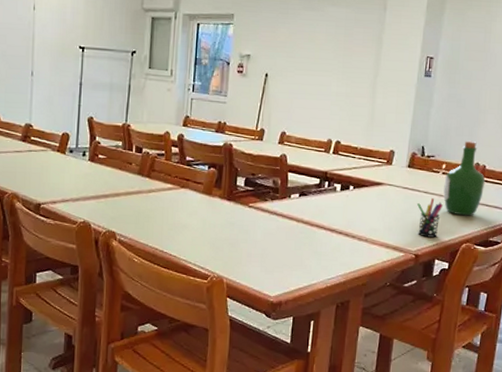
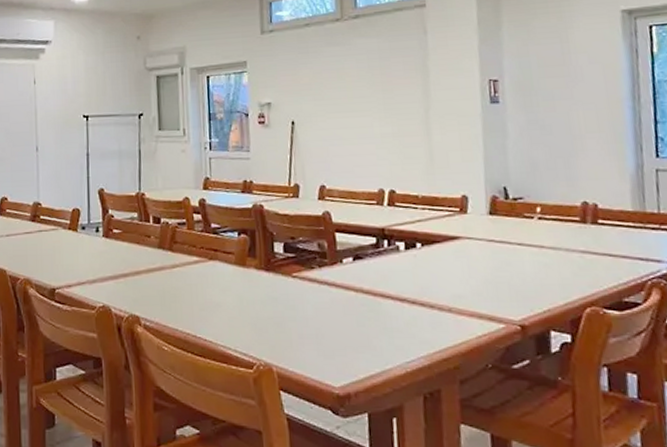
pen holder: present [417,198,444,238] -> none [511,251,549,302]
wine bottle: present [443,140,486,216] -> none [542,174,602,271]

